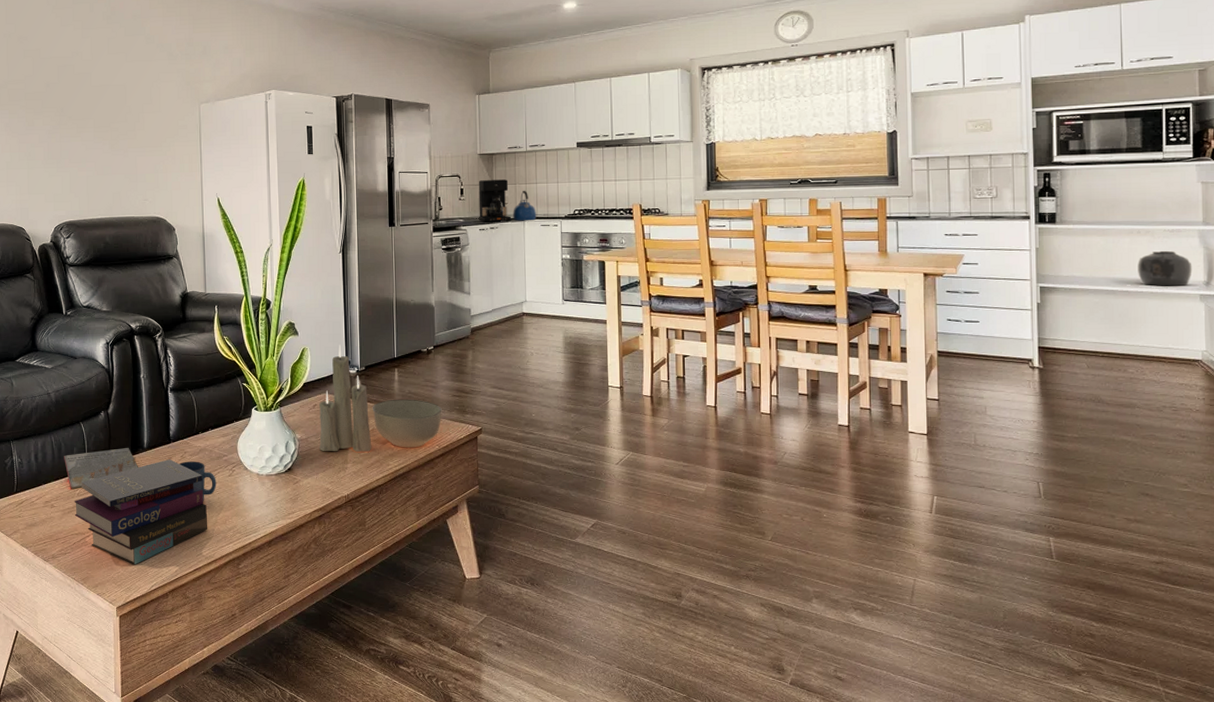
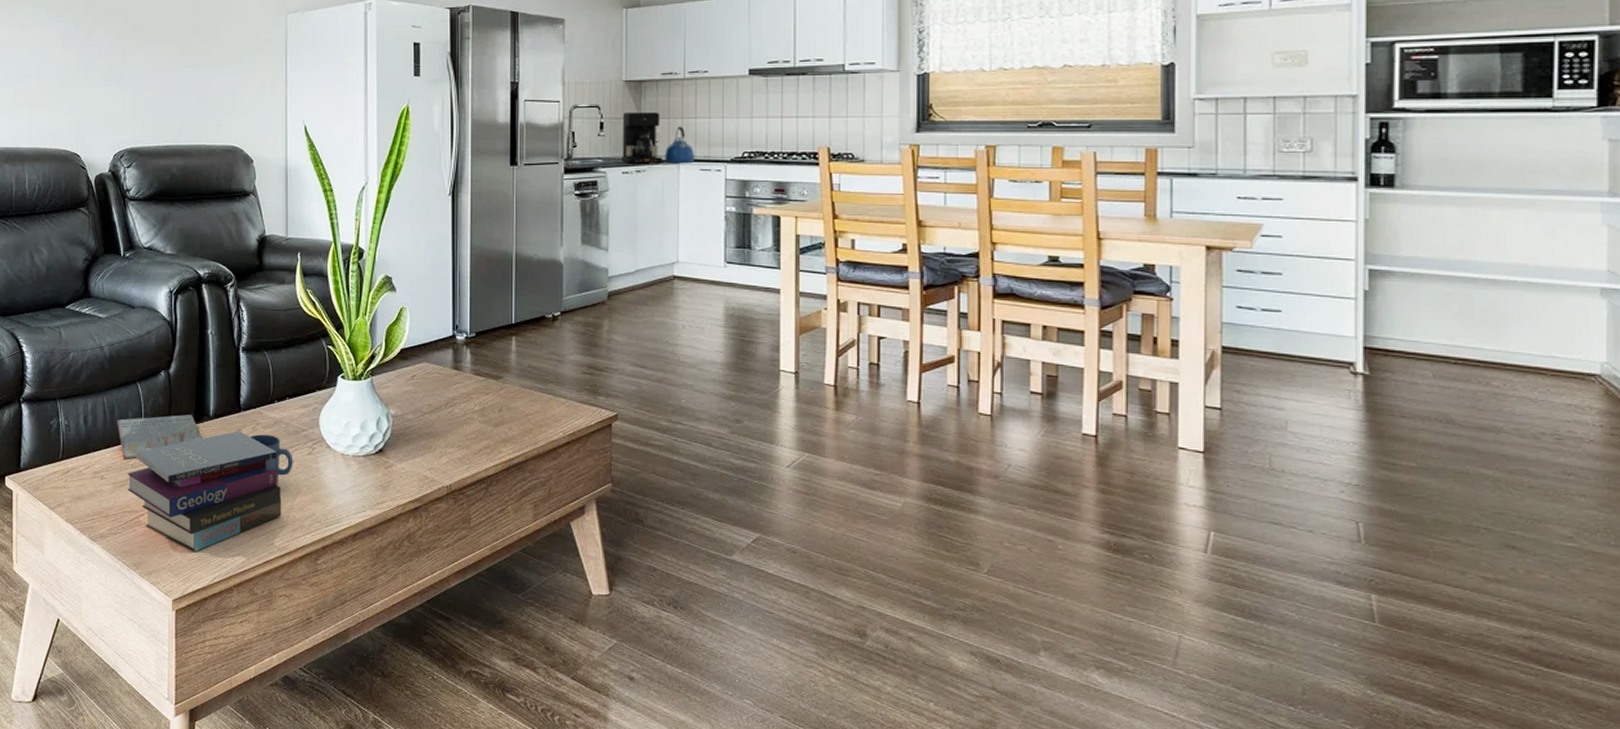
candle: present [319,344,372,453] -> none [417,305,481,436]
bowl: present [372,399,442,449] -> none [483,373,569,435]
decorative jar: present [1138,250,1192,286] -> none [1510,228,1591,276]

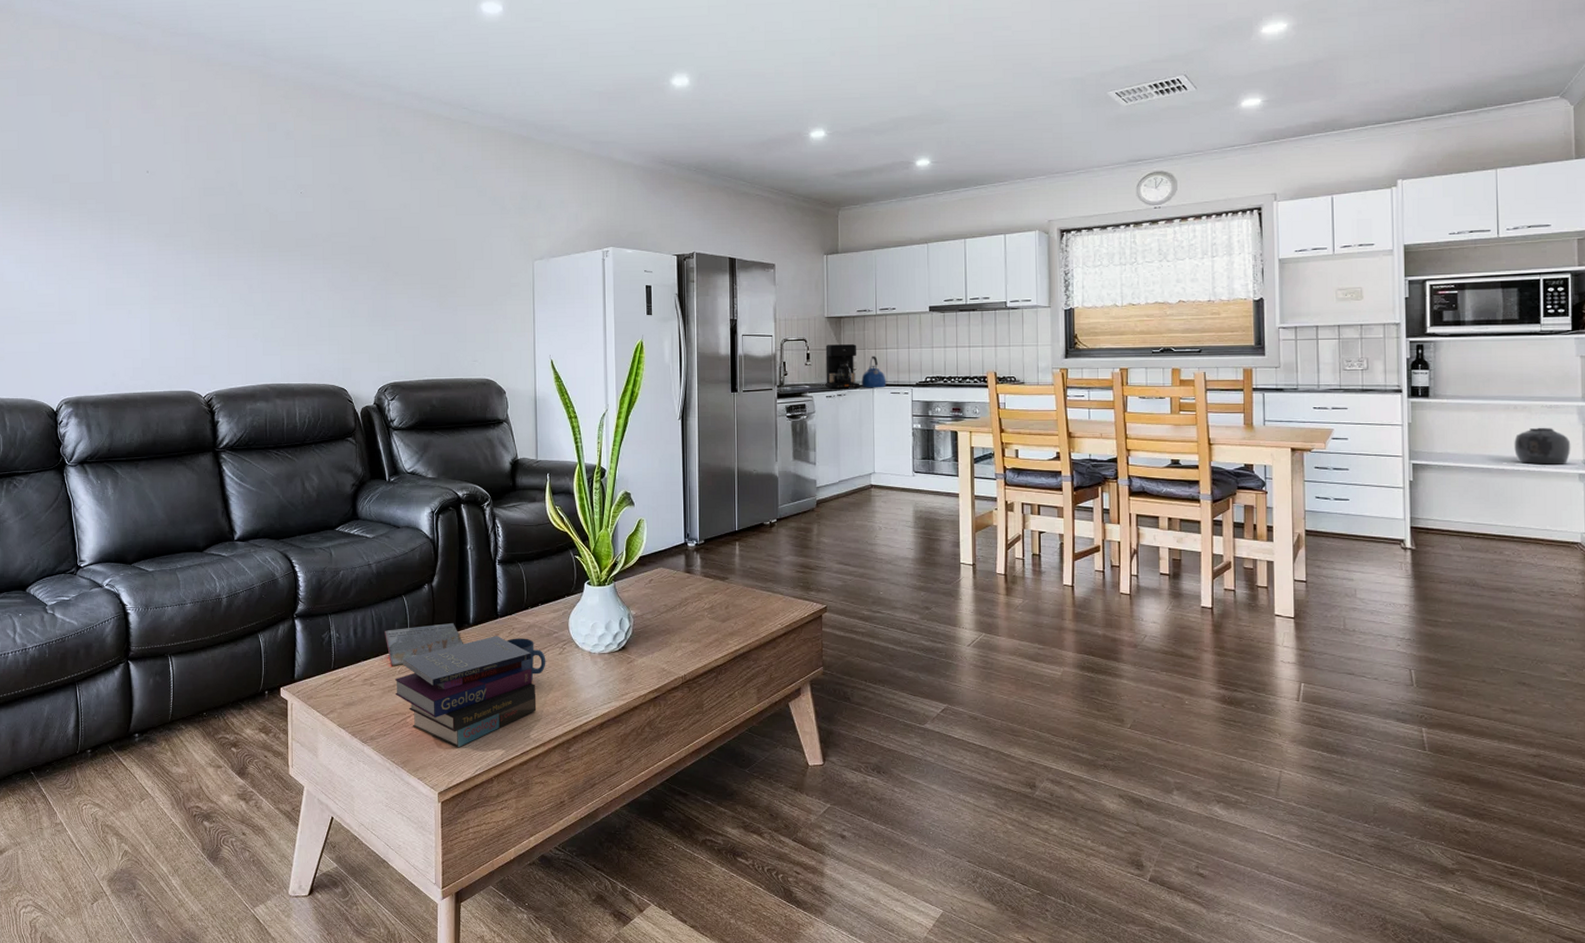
decorative jar: none [1510,228,1591,276] -> present [1514,427,1571,465]

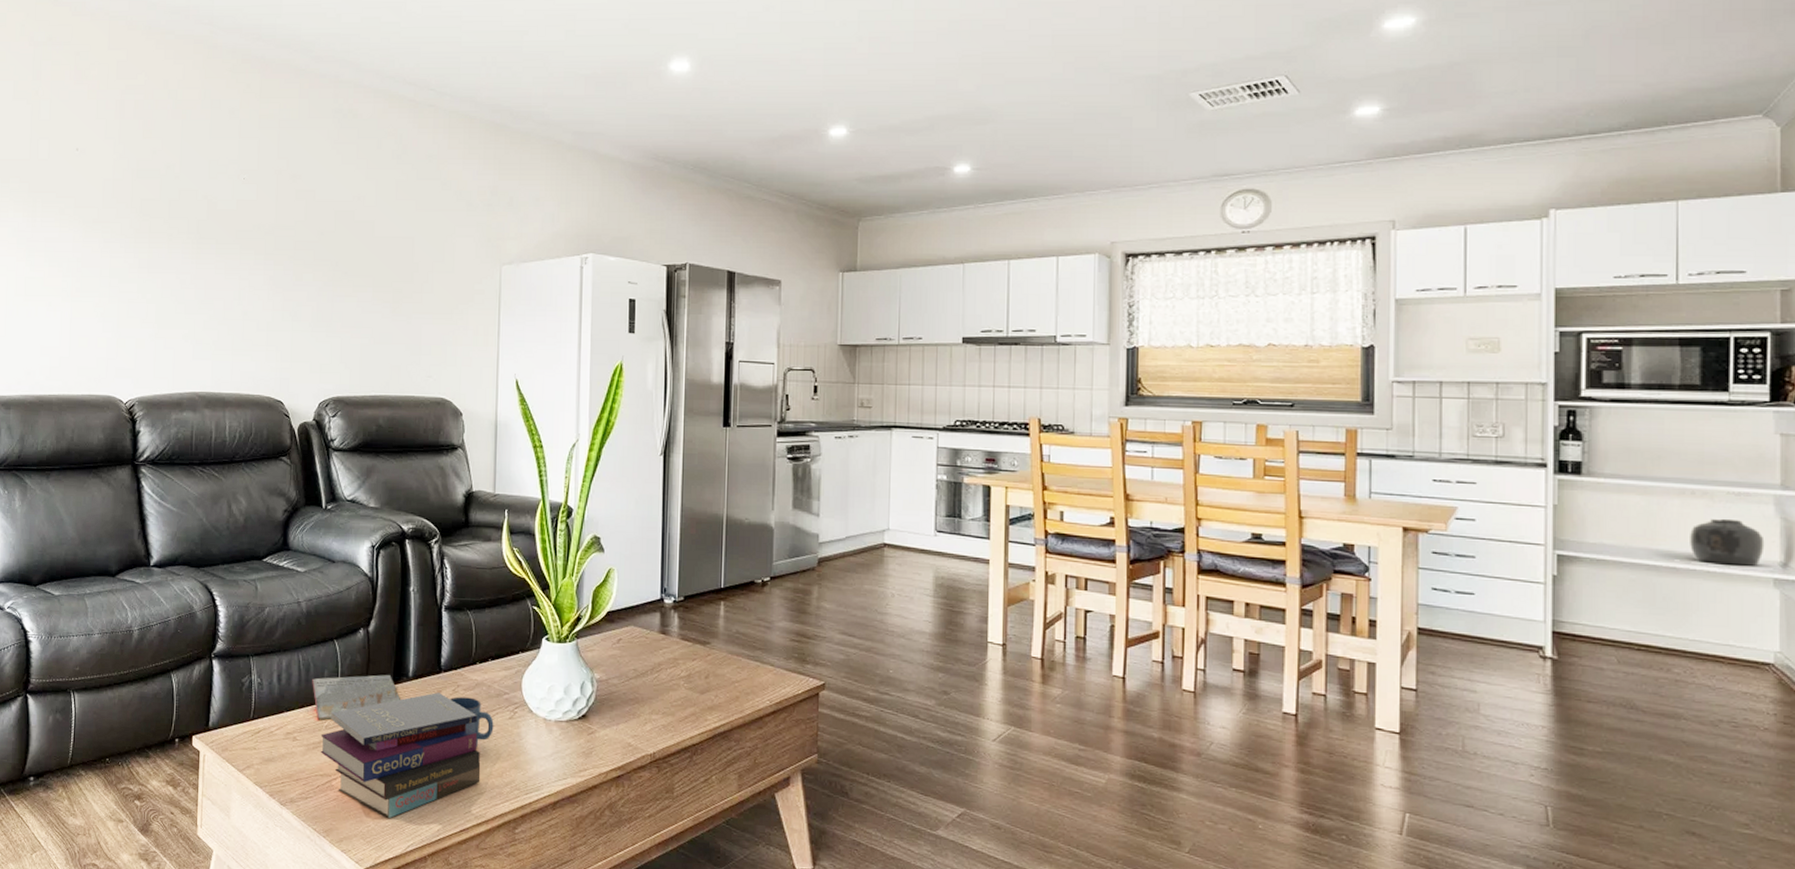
coffee maker: present [825,344,860,389] -> none [834,377,876,430]
kettle: present [861,355,886,388] -> none [878,392,908,431]

